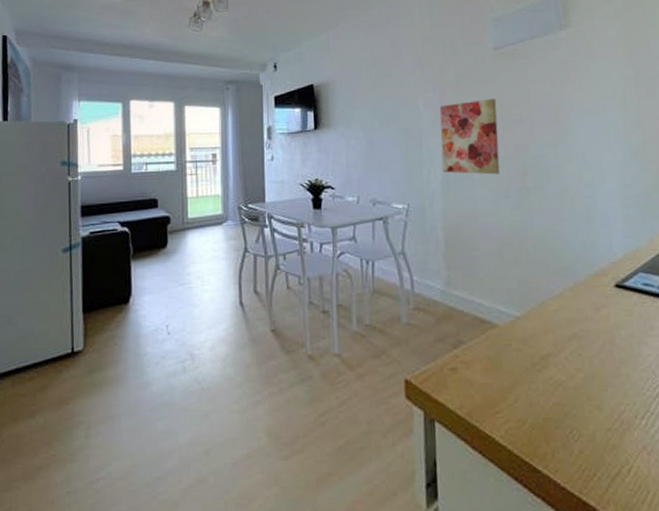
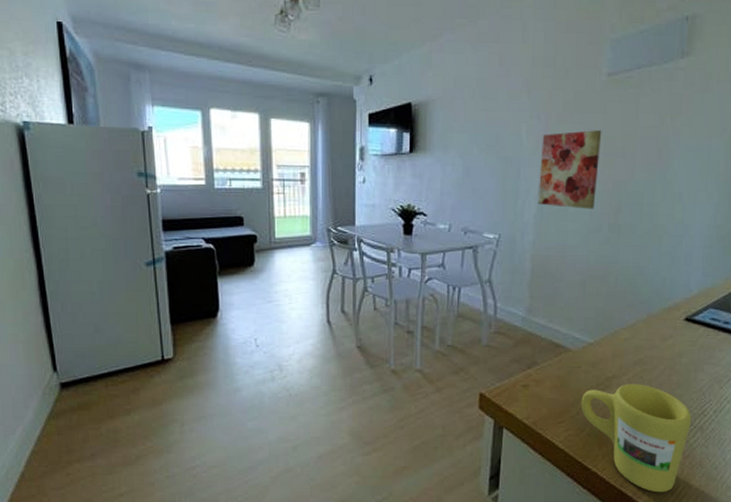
mug: none [517,362,648,501] -> present [581,383,692,493]

